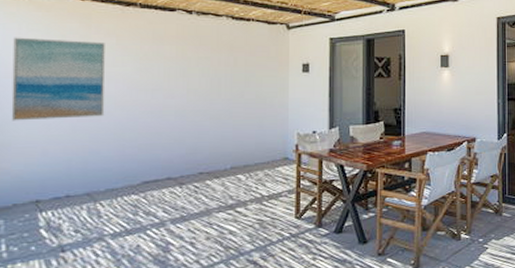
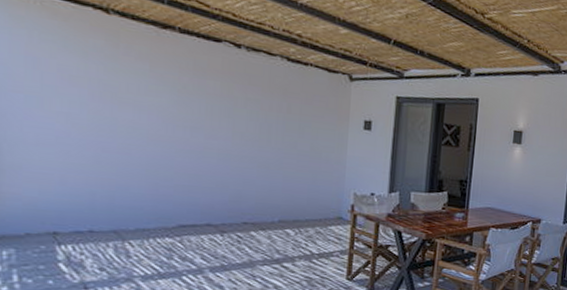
wall art: present [11,37,106,121] -> none [21,45,136,150]

